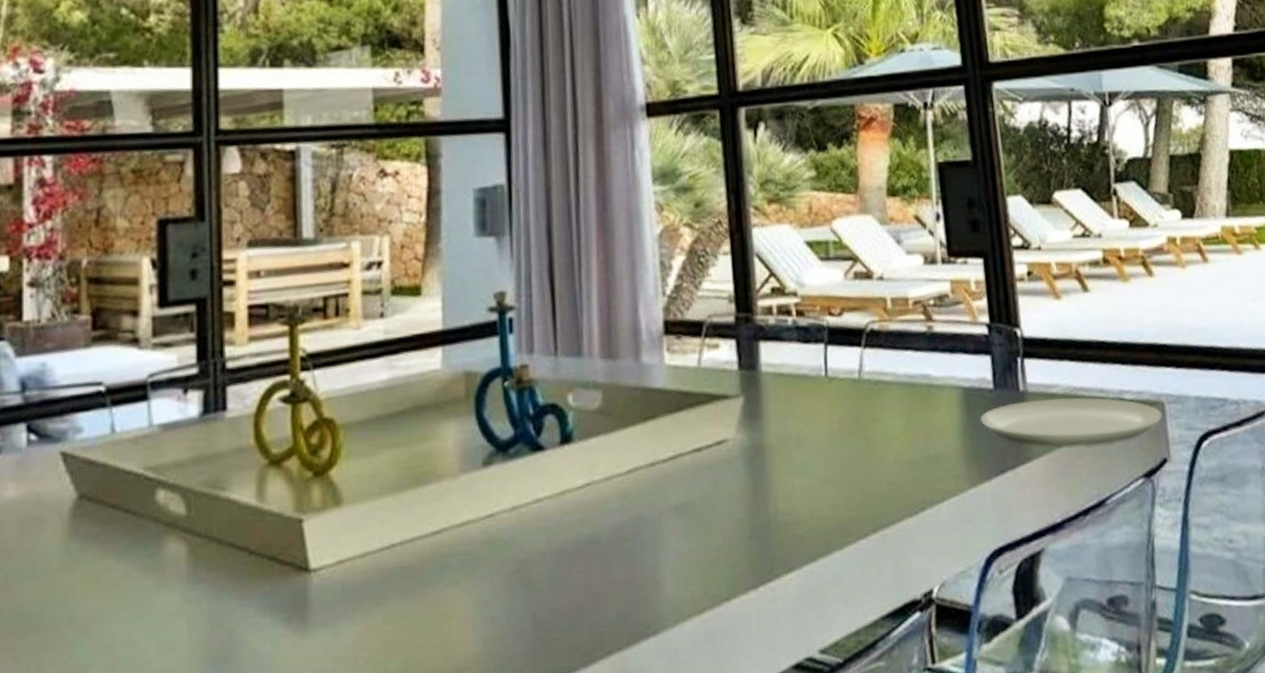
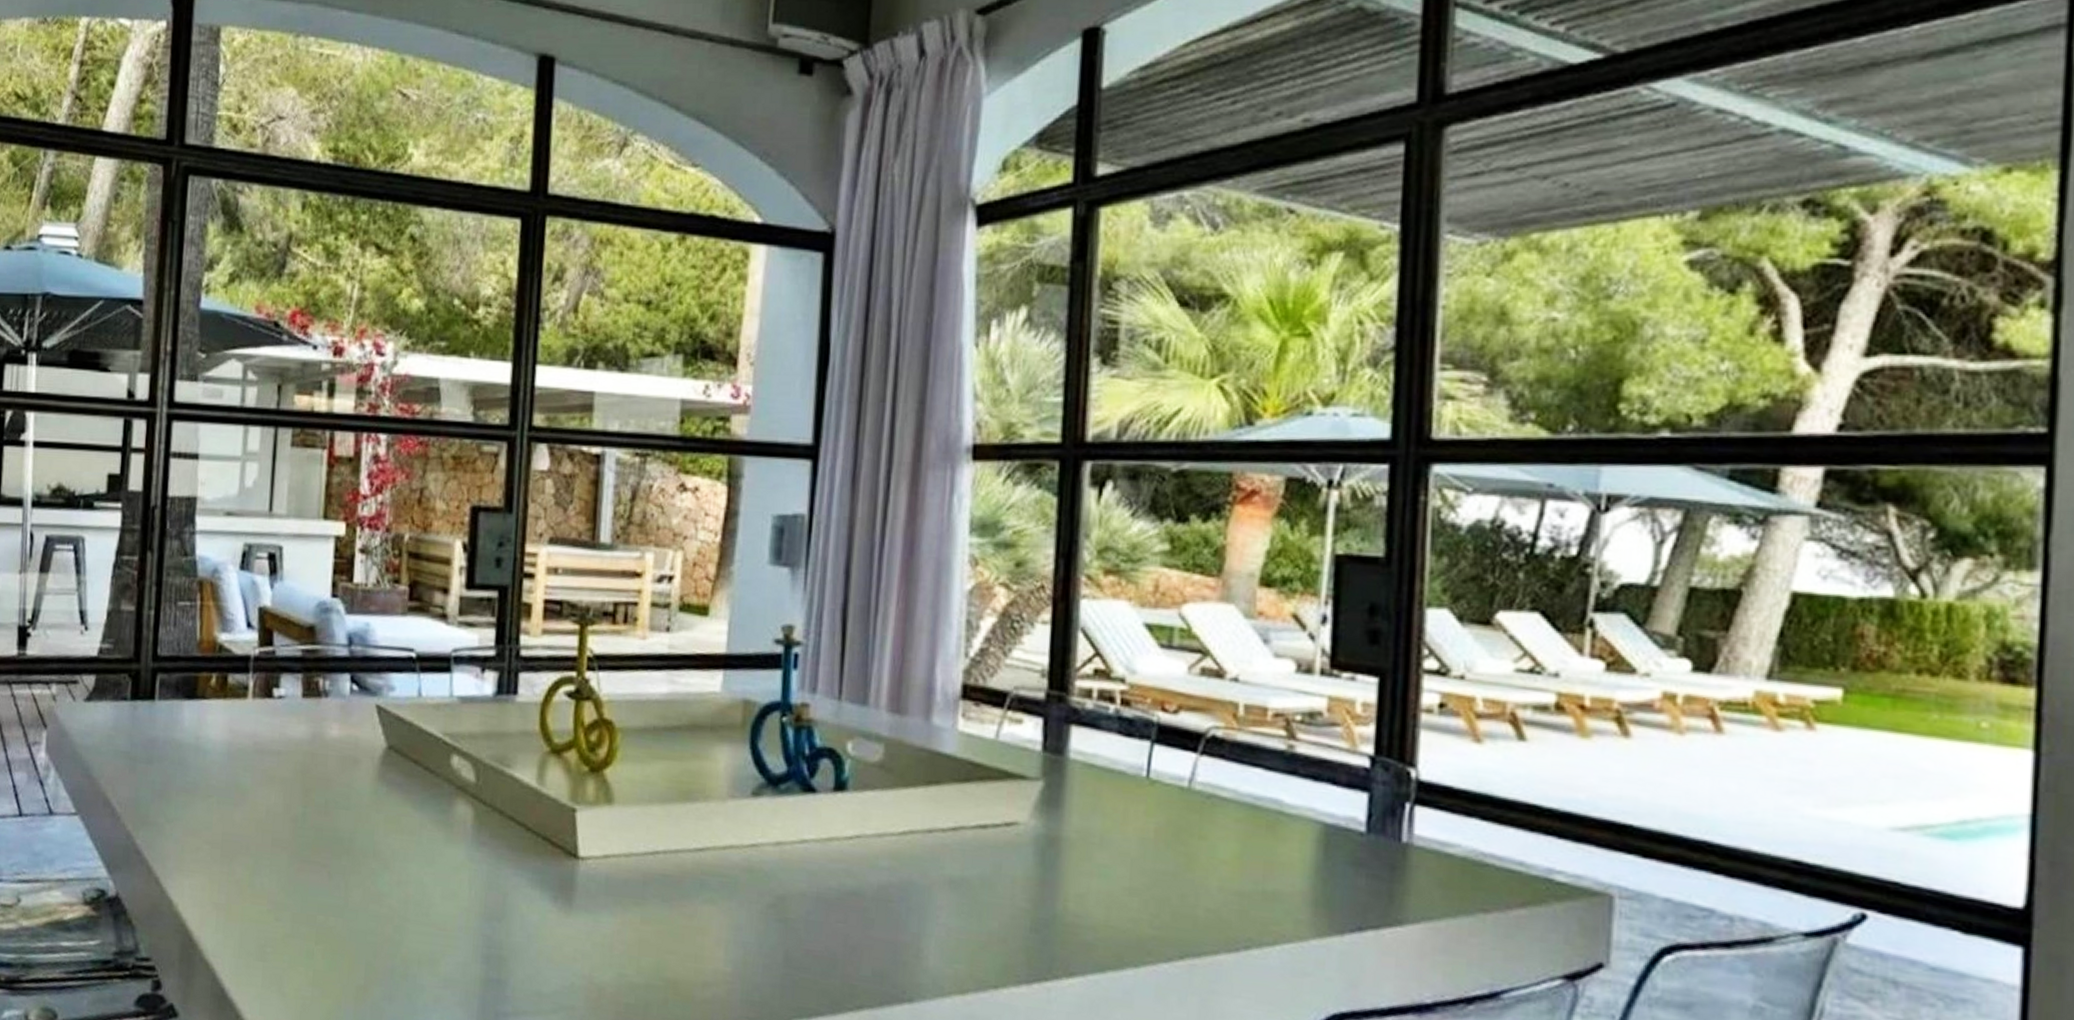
plate: present [980,397,1163,447] -> none [1340,853,1608,931]

